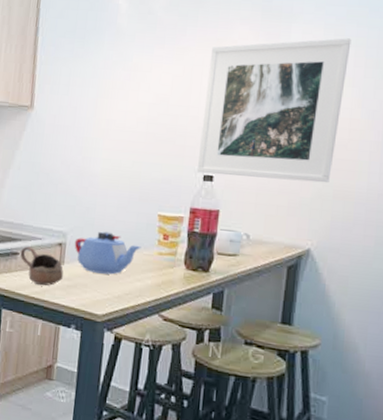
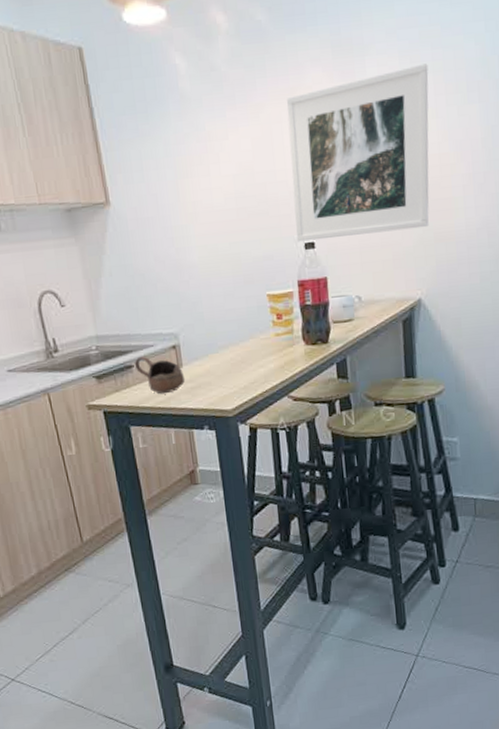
teapot: present [74,231,141,275] -> none [188,323,257,369]

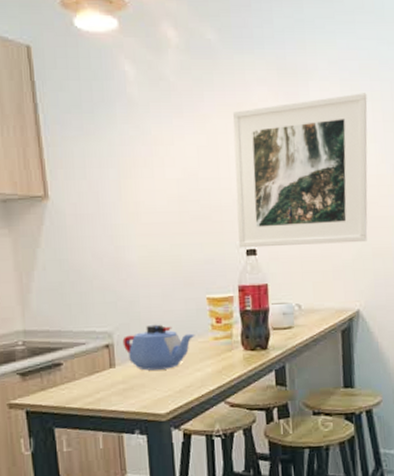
cup: present [134,356,185,394] -> none [63,354,117,395]
teapot: none [188,323,257,369] -> present [122,324,195,371]

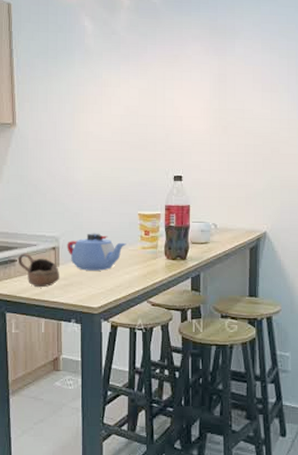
cup: none [63,354,117,395] -> present [17,253,59,288]
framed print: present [232,93,368,248] -> none [167,51,284,175]

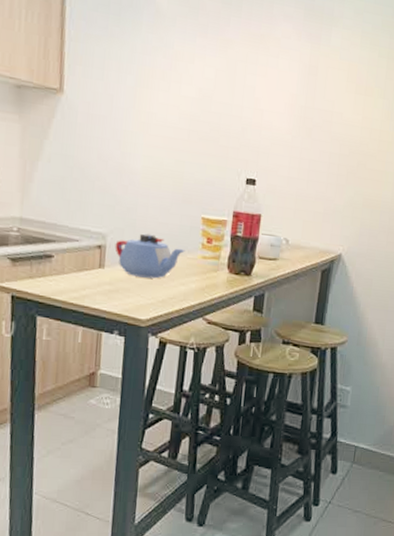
cup: present [17,253,59,288] -> none [54,248,104,291]

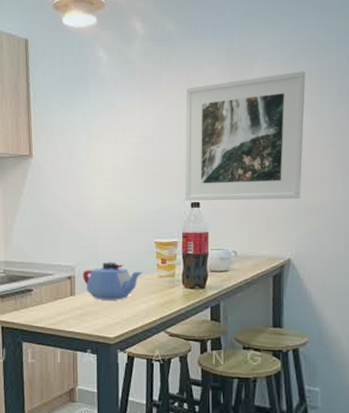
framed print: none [239,42,385,192] -> present [184,71,306,201]

